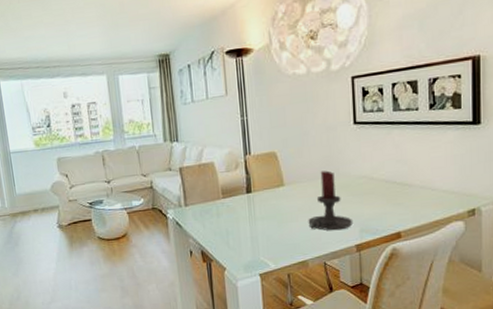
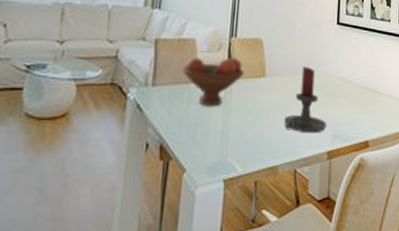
fruit bowl: none [206,172,264,217] -> present [181,57,245,106]

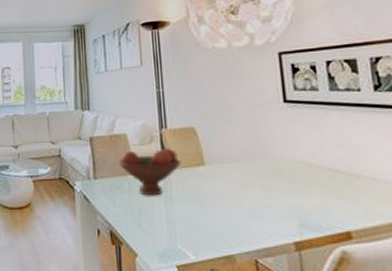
candle holder: present [284,66,328,133] -> none [234,152,290,223]

